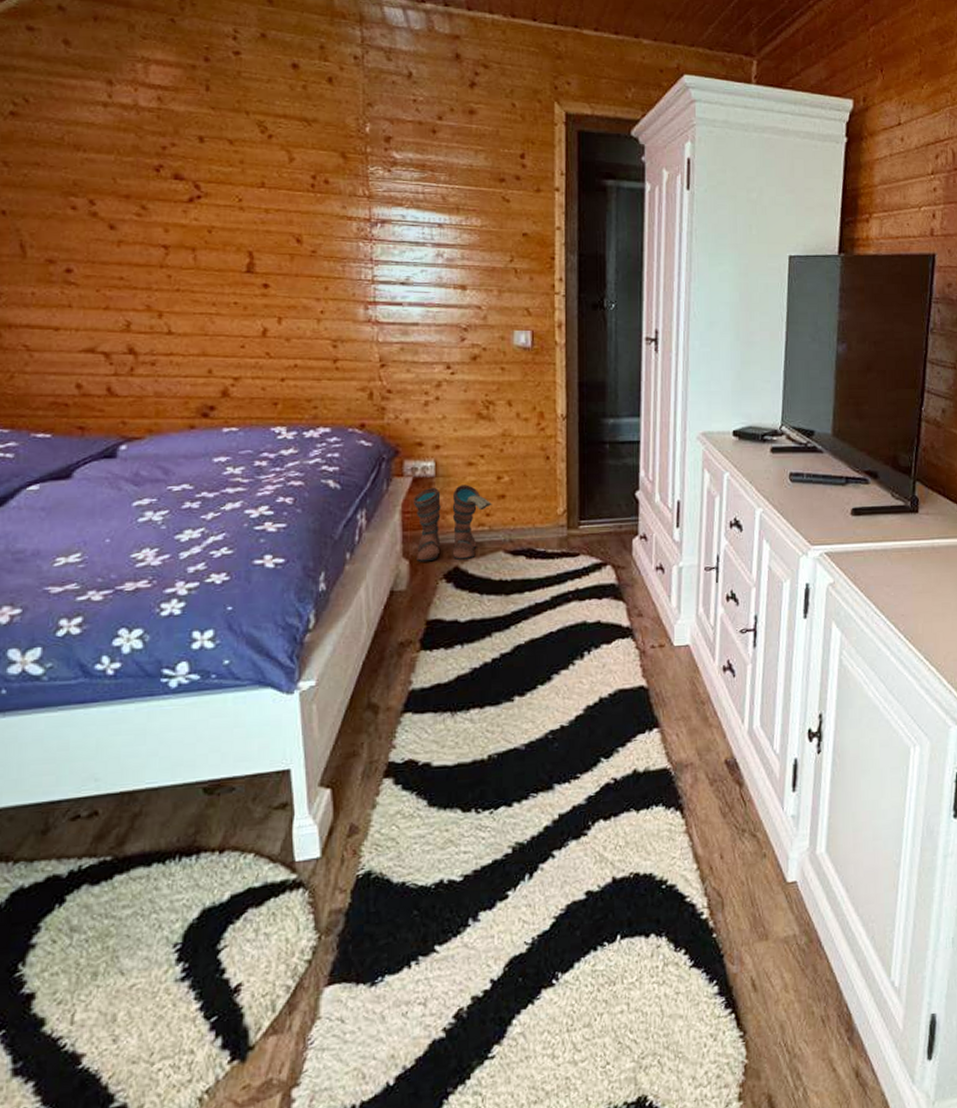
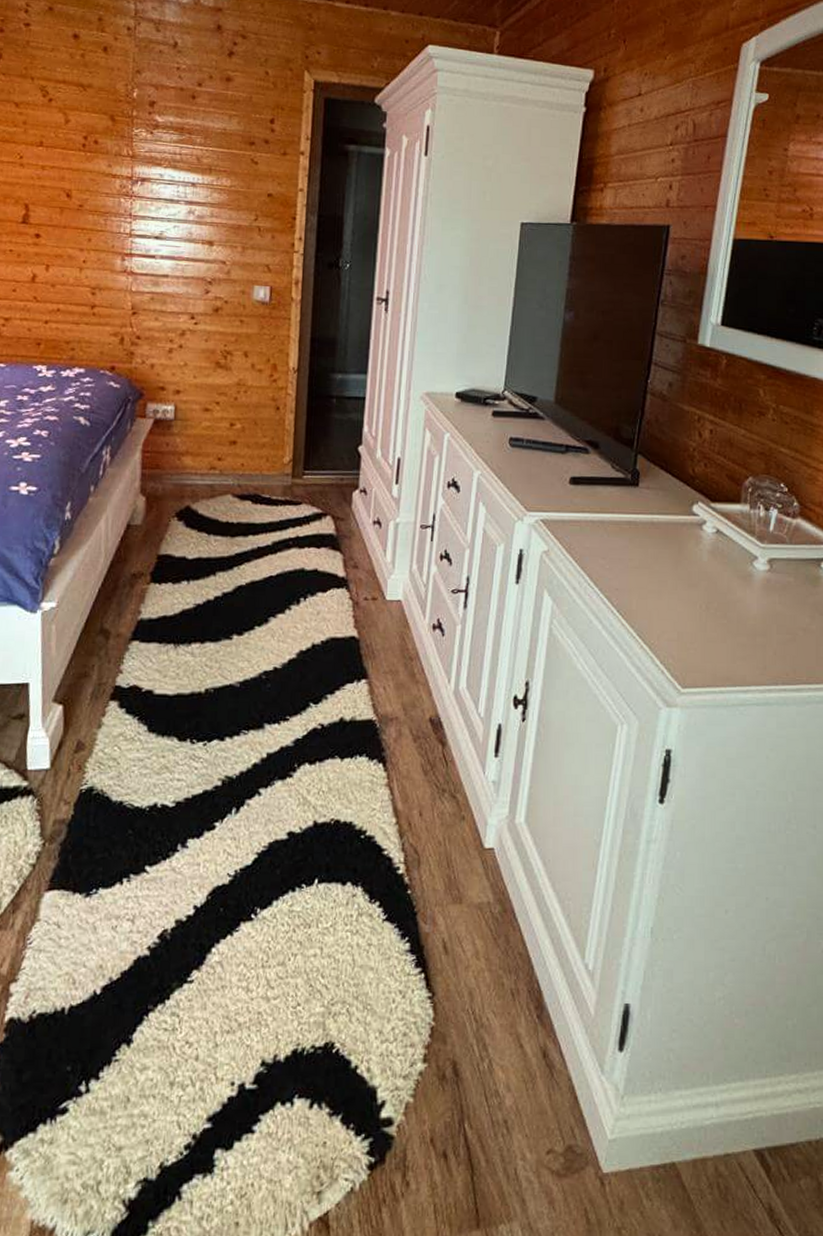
boots: present [413,485,492,562] -> none [152,429,224,501]

